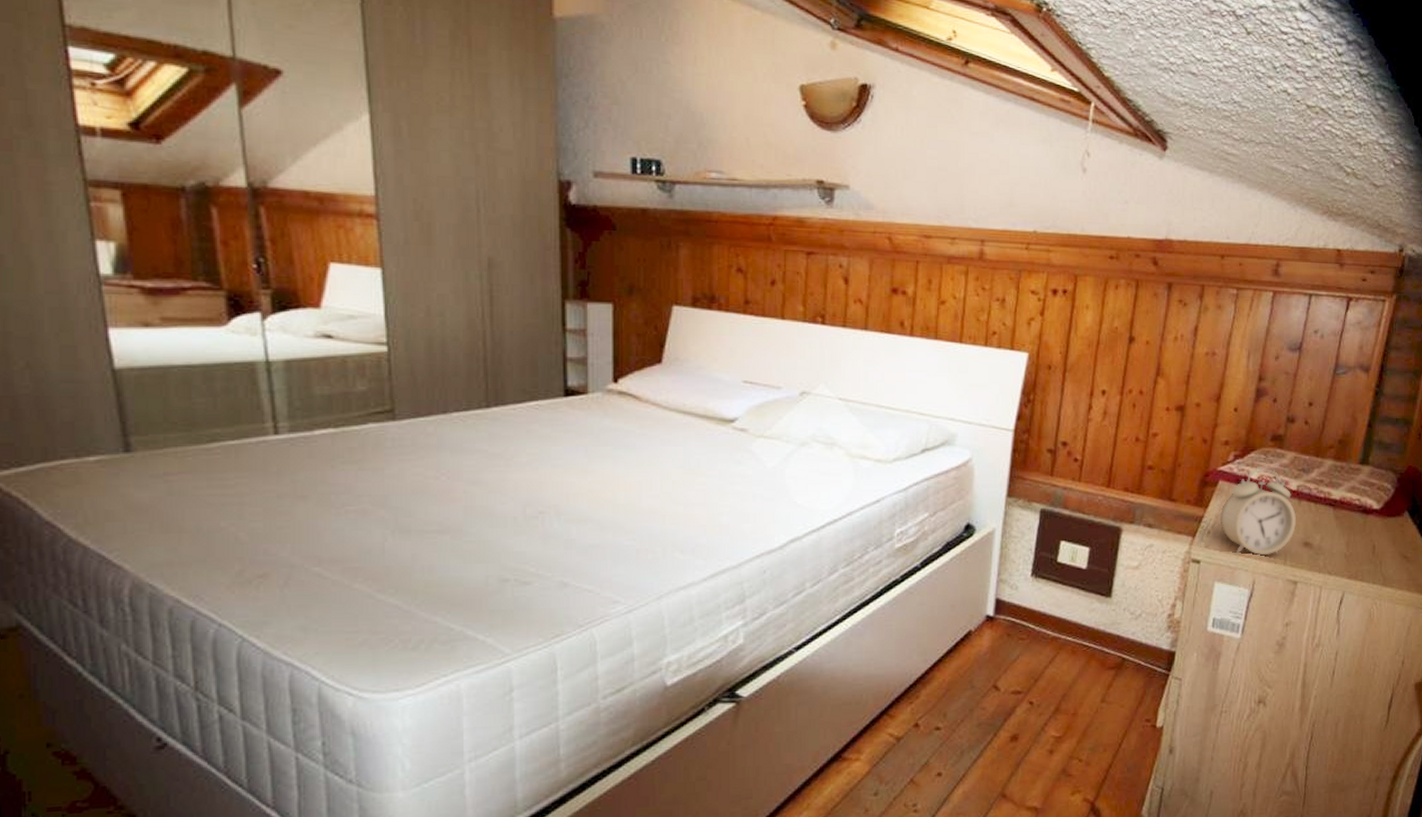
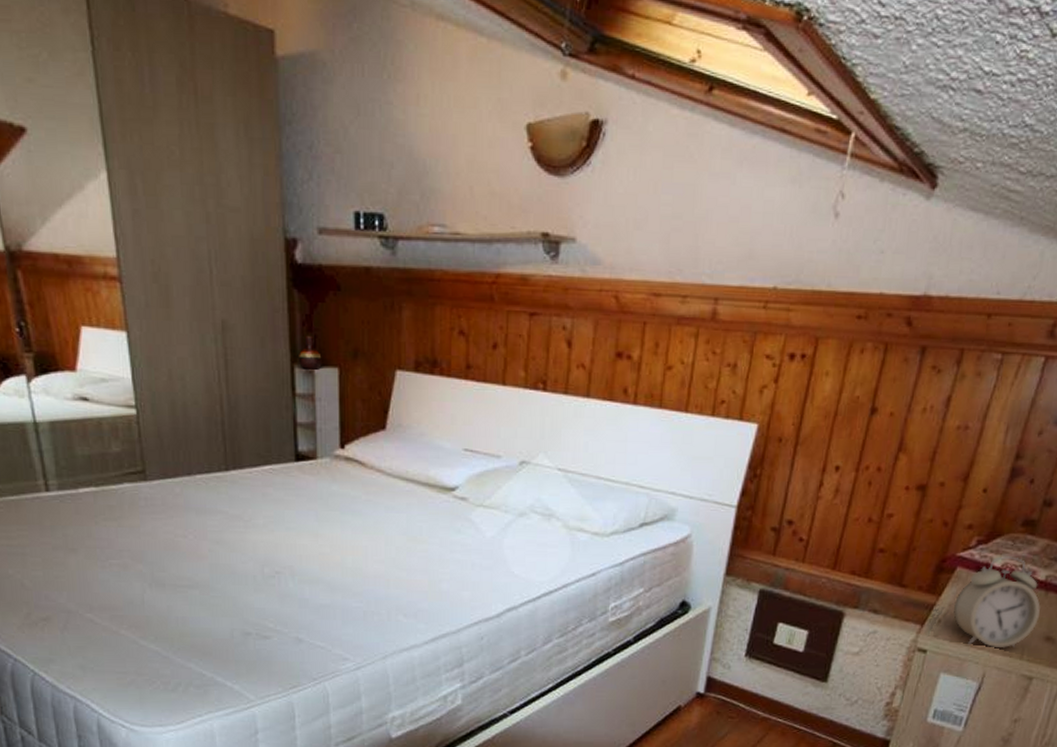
vase: none [569,272,595,305] -> present [297,335,322,370]

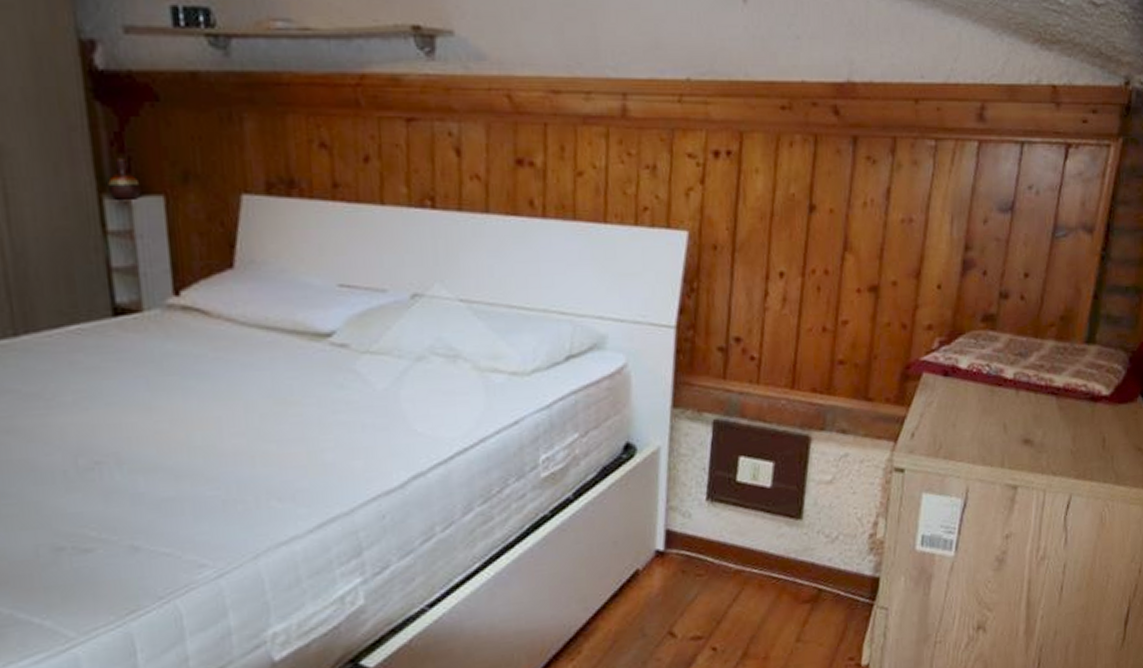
alarm clock: present [953,556,1041,649] -> none [925,355,1014,458]

